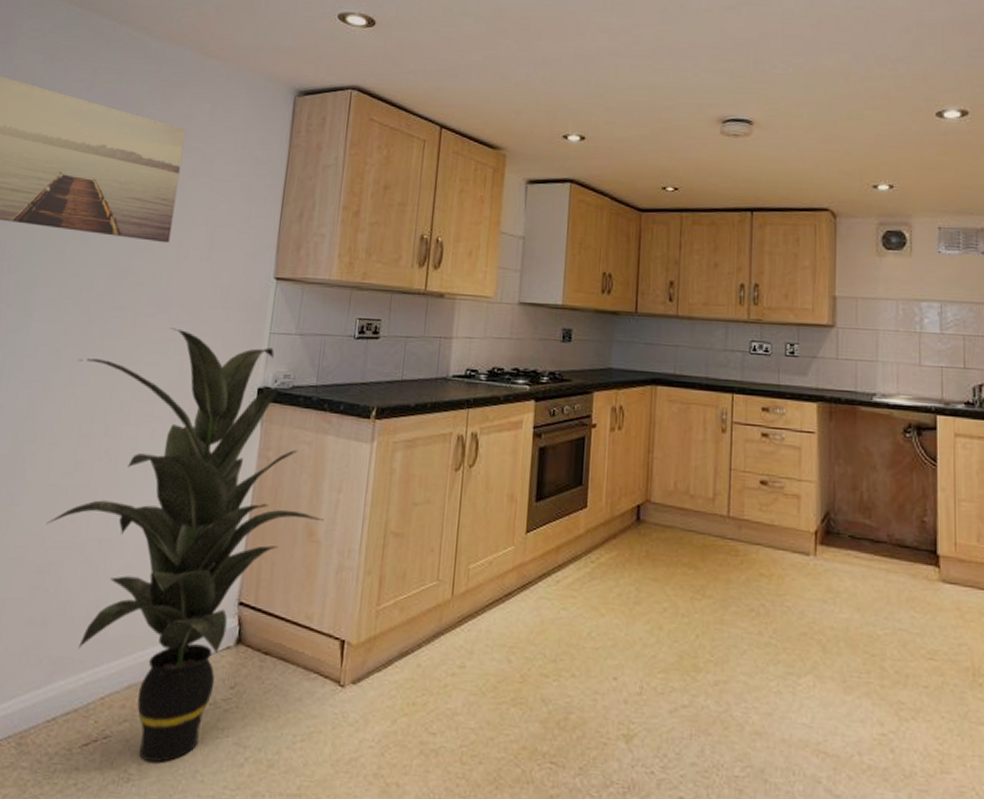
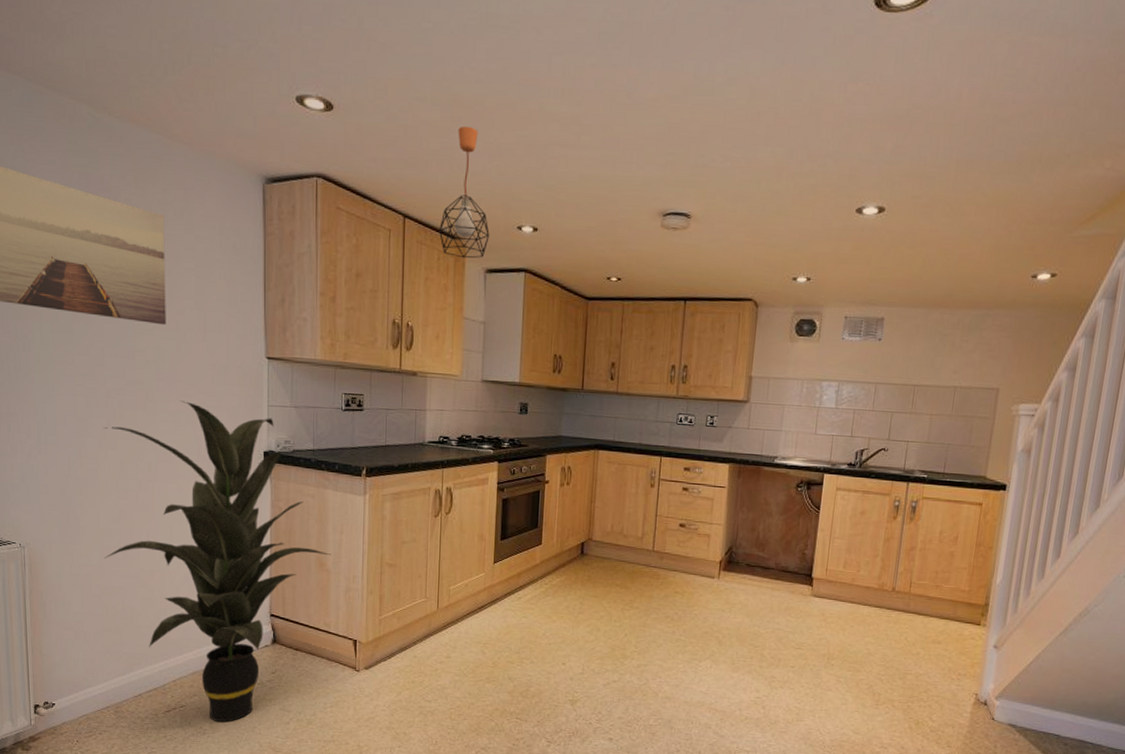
pendant light: none [478,38,533,169] -> present [439,125,490,259]

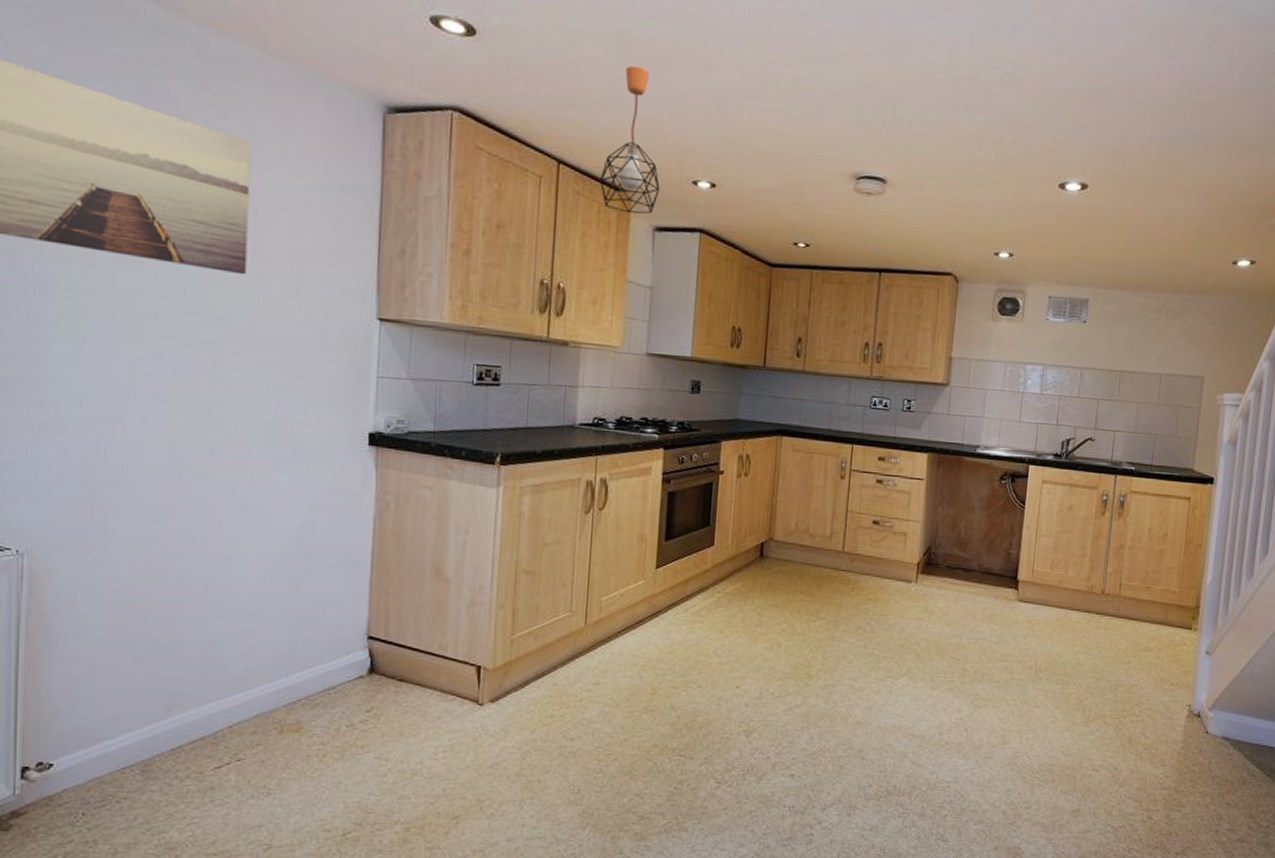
indoor plant: present [104,400,331,722] -> none [140,368,452,778]

